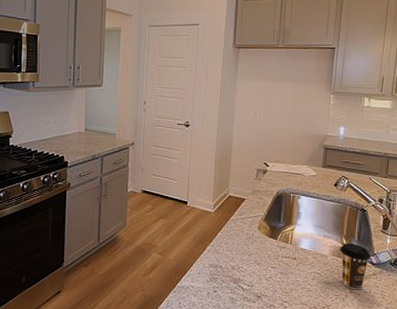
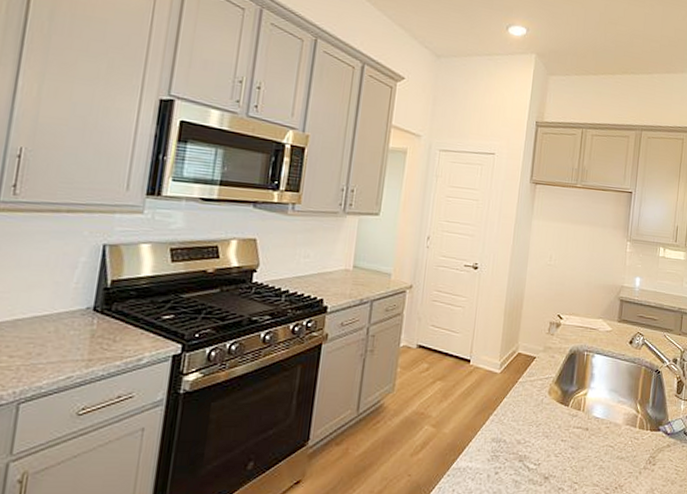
coffee cup: present [340,243,370,290] -> none [634,410,665,465]

